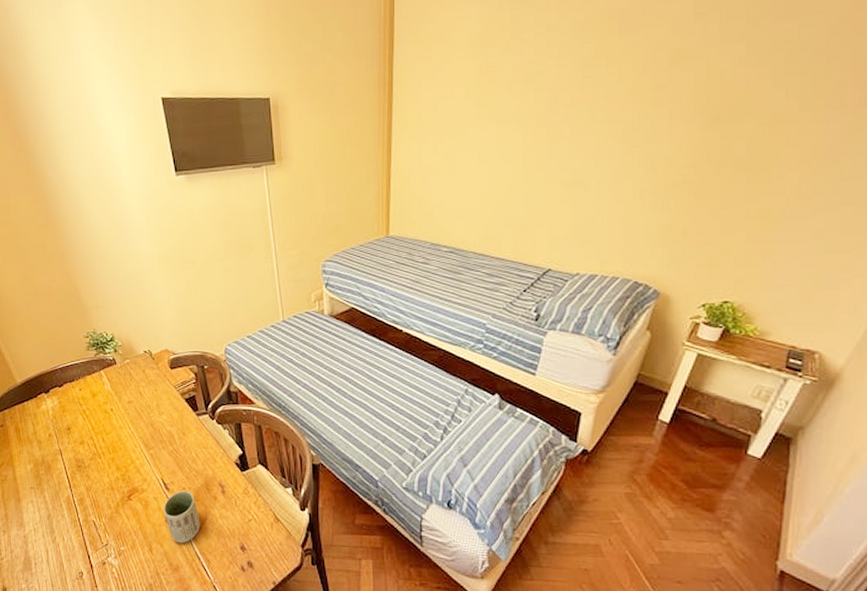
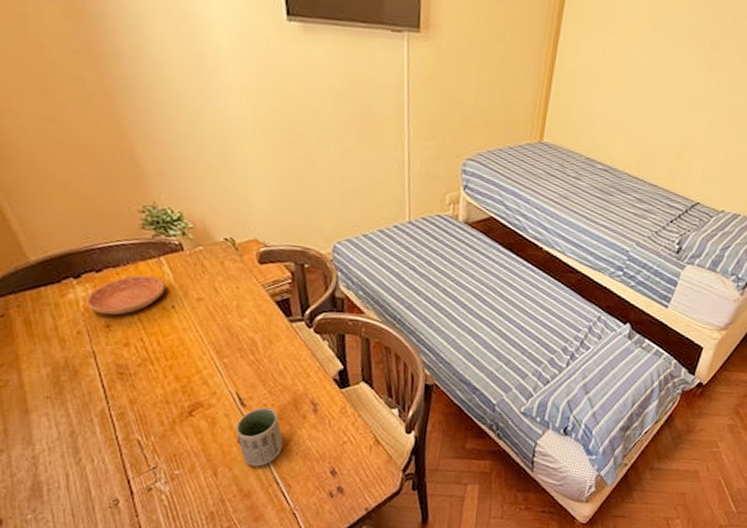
saucer: none [53,386,106,420] -> present [85,275,166,315]

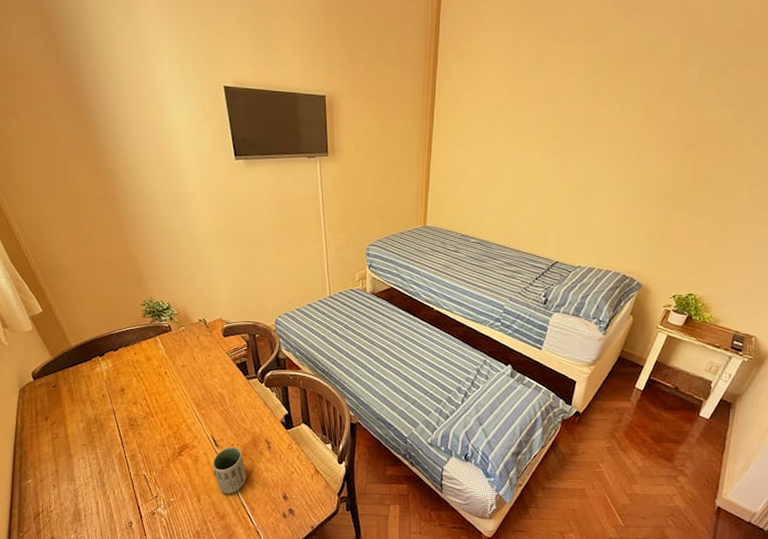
saucer: present [85,275,166,315] -> none [107,351,160,382]

